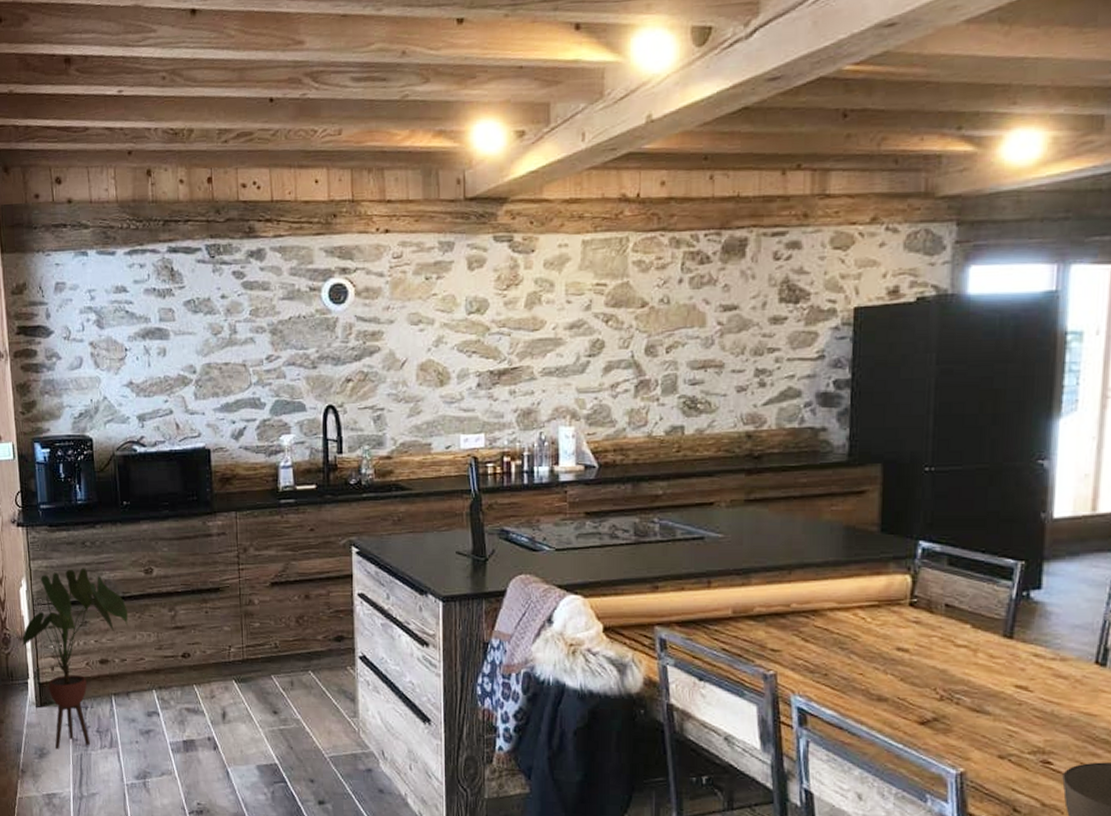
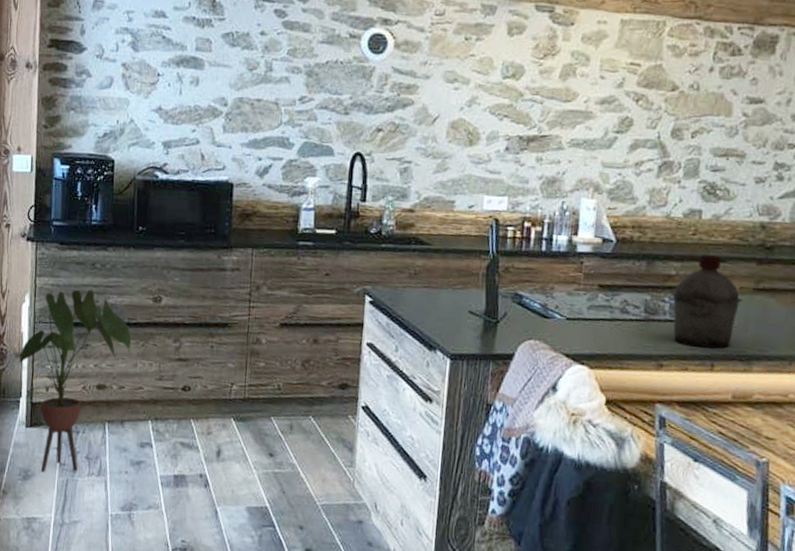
canister: none [660,469,735,565] -> present [671,254,743,349]

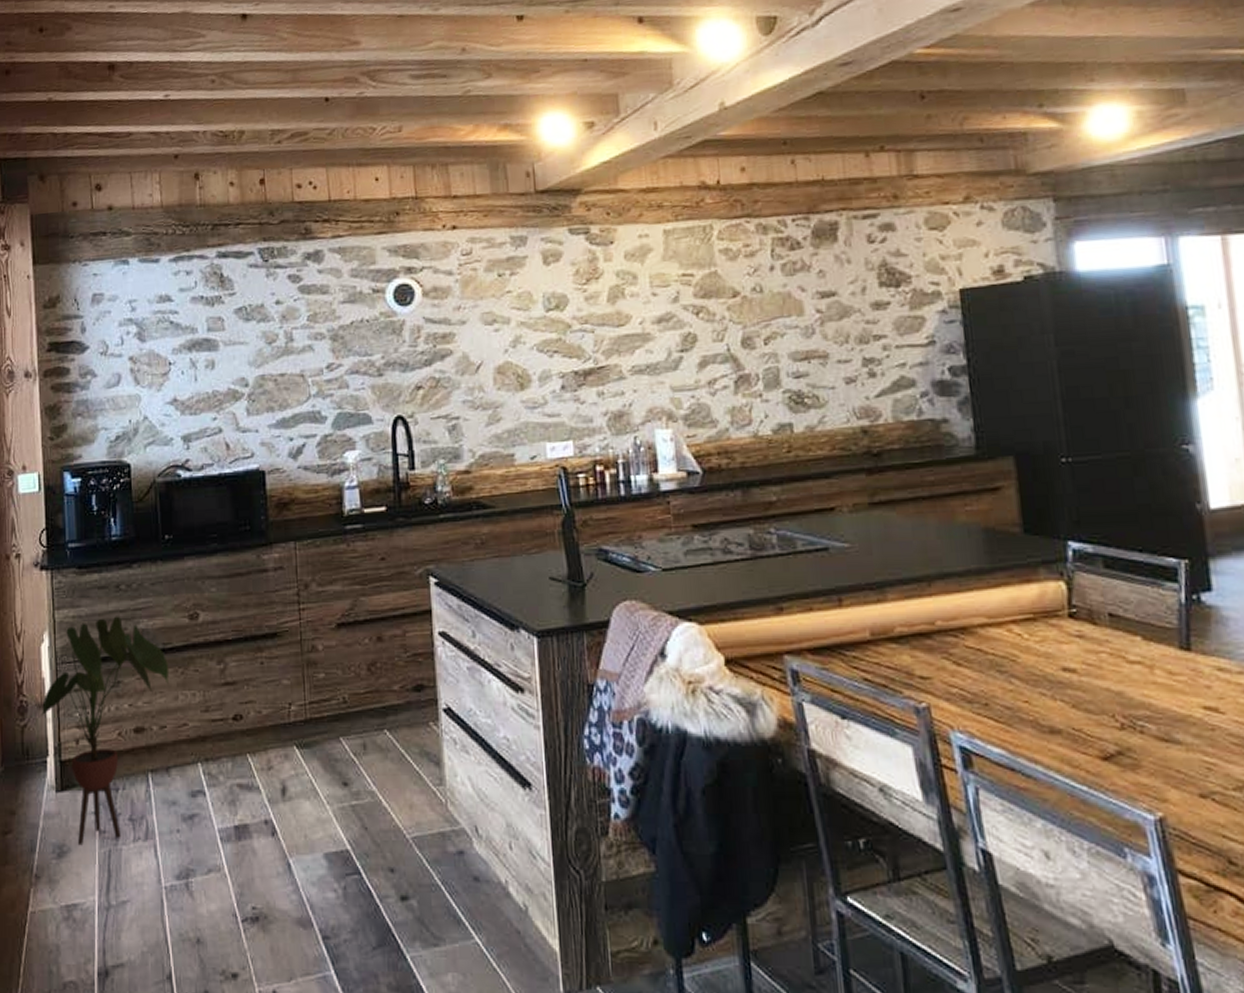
canister: present [671,254,743,349] -> none [776,471,859,581]

